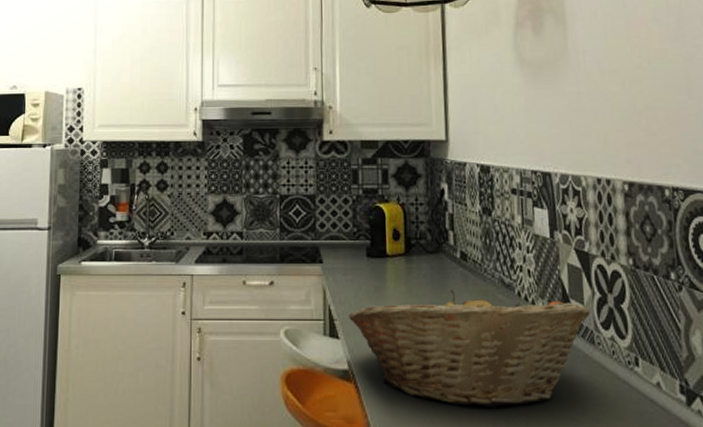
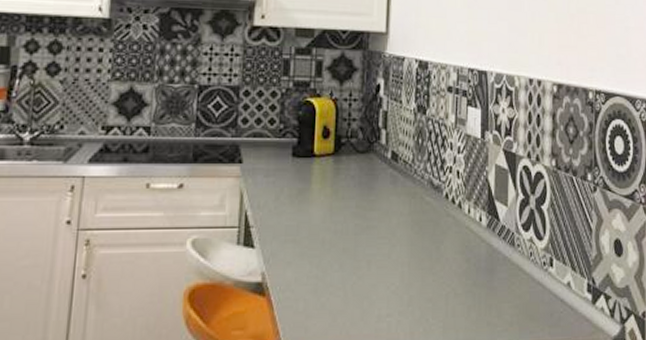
fruit basket: present [349,289,591,408] -> none [267,192,513,316]

